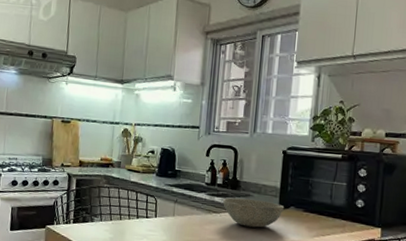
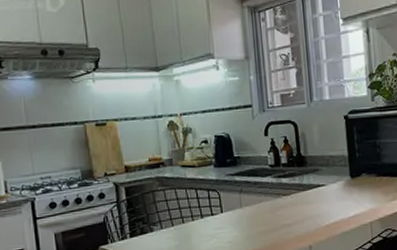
bowl: present [222,197,285,228] -> none [290,172,356,204]

